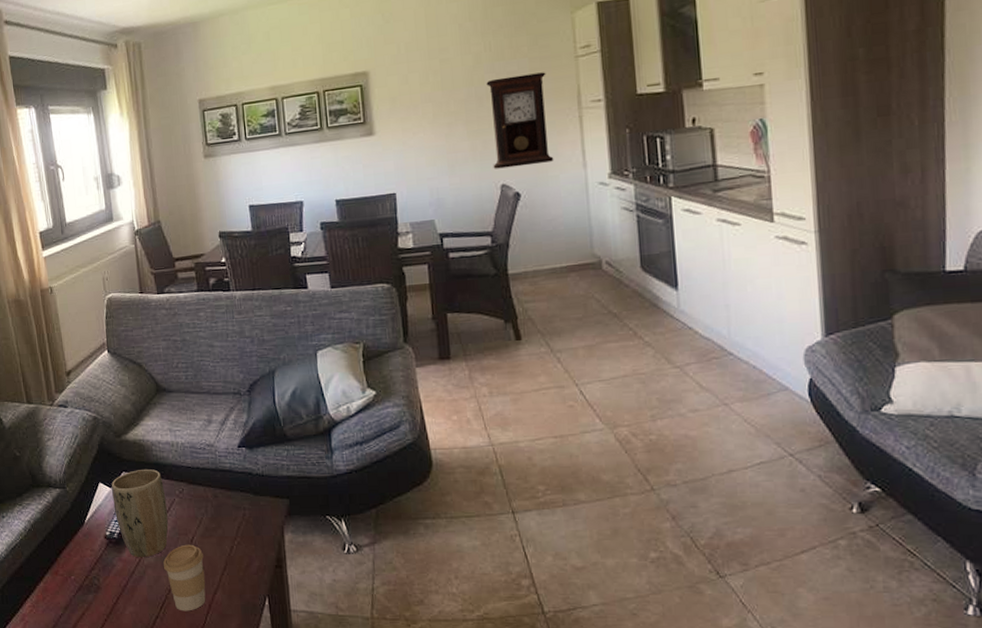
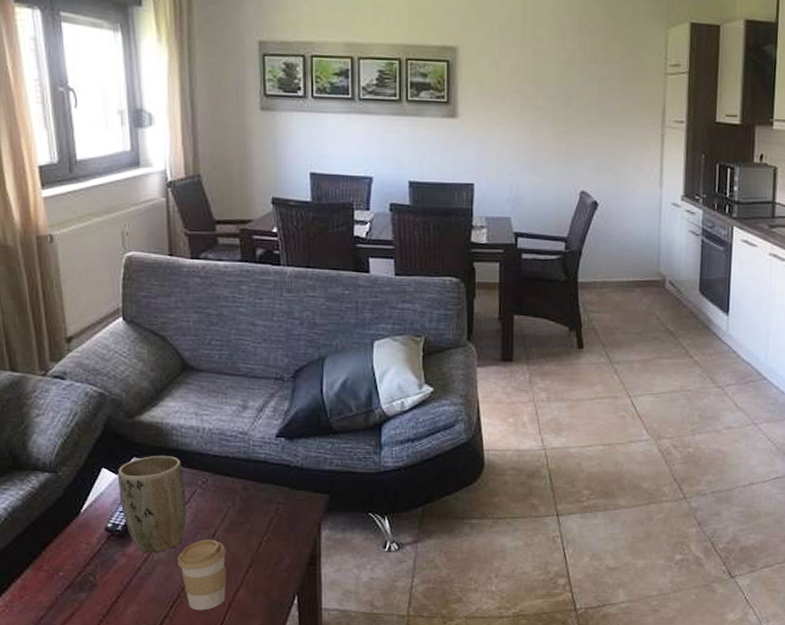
pendulum clock: present [486,72,554,169] -> none [574,81,636,176]

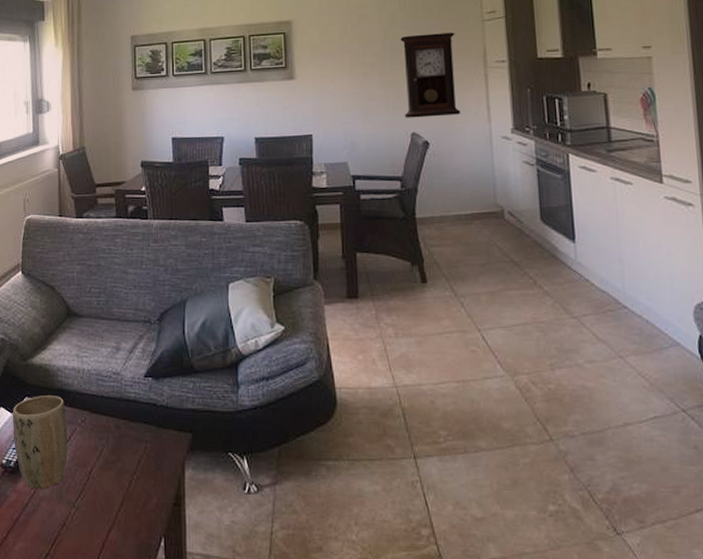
coffee cup: present [178,539,227,611] -> none [59,477,101,550]
pendulum clock: none [574,81,636,176] -> present [400,32,461,118]

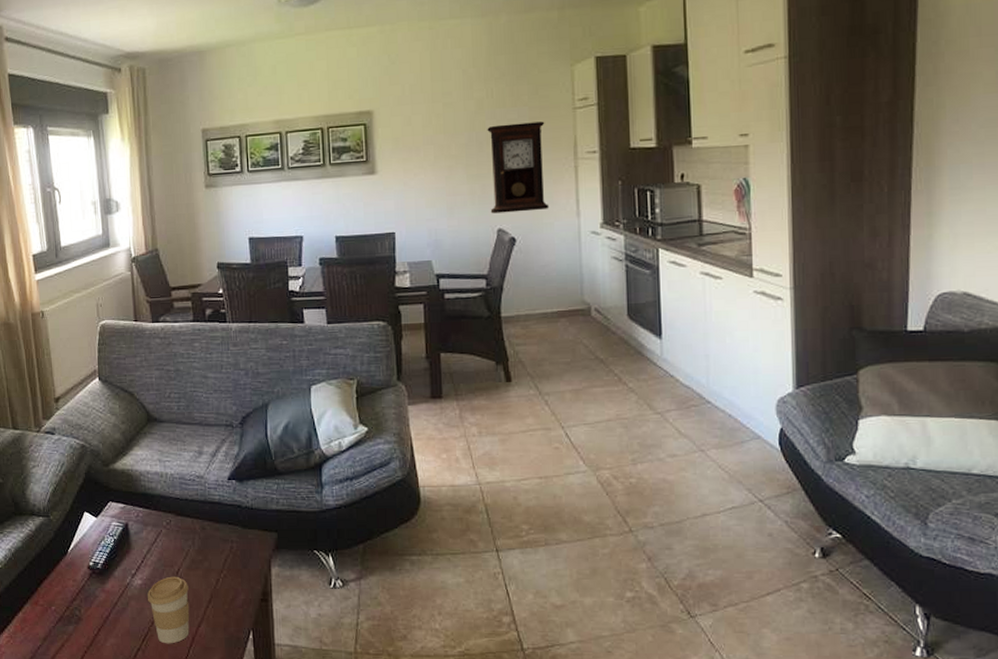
plant pot: present [13,396,67,490] -> none [97,500,154,589]
coffee cup: none [59,477,101,550] -> present [148,576,190,644]

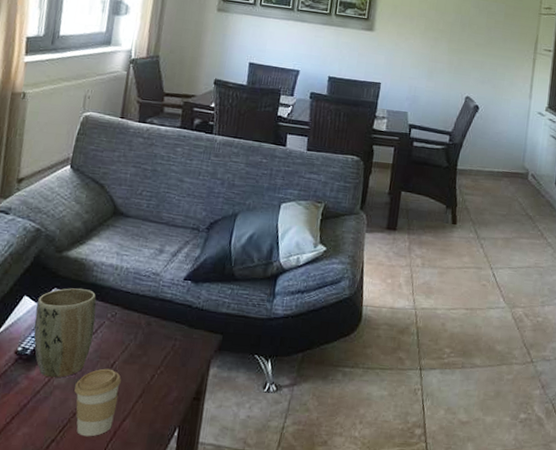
plant pot: none [97,500,154,589] -> present [33,288,97,378]
pendulum clock: present [487,121,550,214] -> none [462,13,516,88]

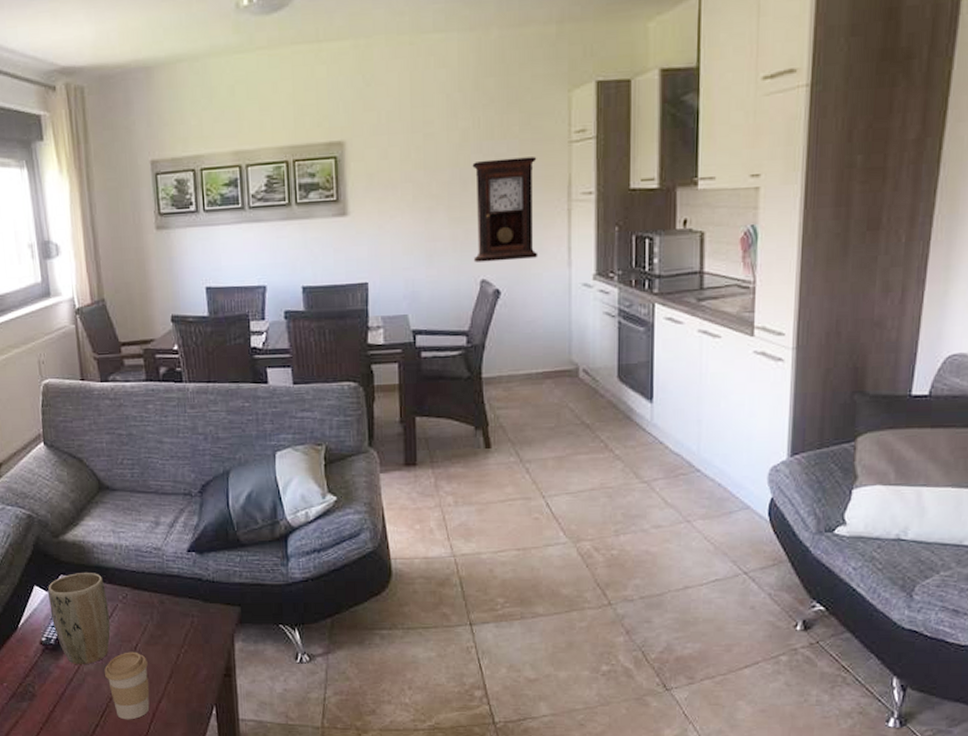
pendulum clock: none [462,13,516,88] -> present [472,156,538,262]

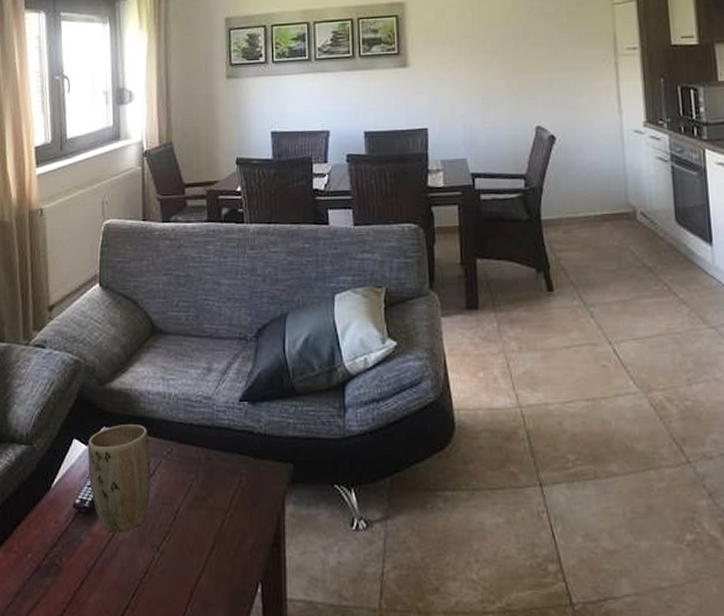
coffee cup: present [104,652,150,720] -> none [141,516,189,600]
pendulum clock: present [472,156,538,262] -> none [524,16,590,110]

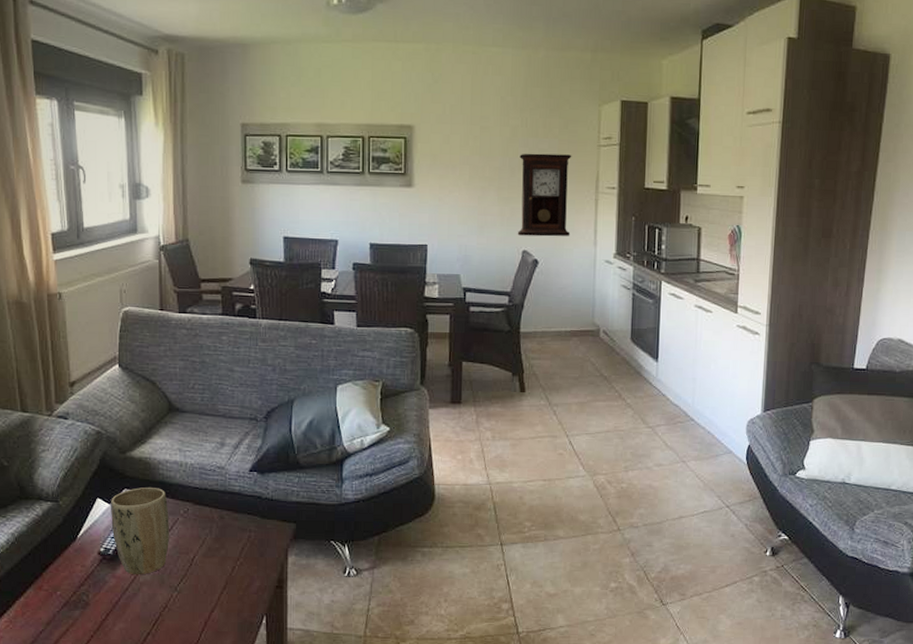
pendulum clock: none [524,16,590,110] -> present [517,153,572,237]

